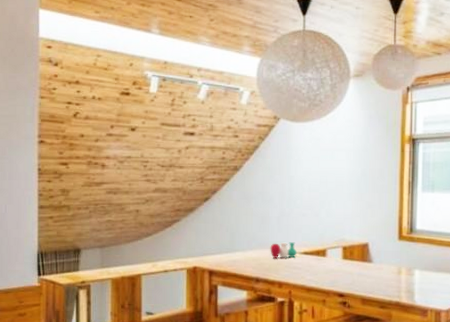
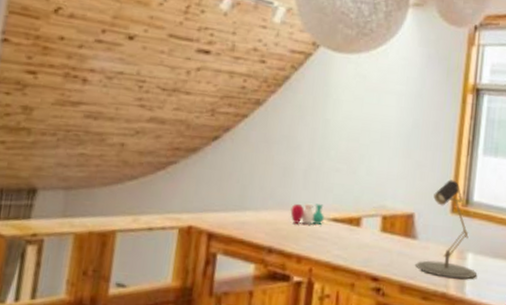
desk lamp: none [373,214,424,291] -> present [415,179,478,280]

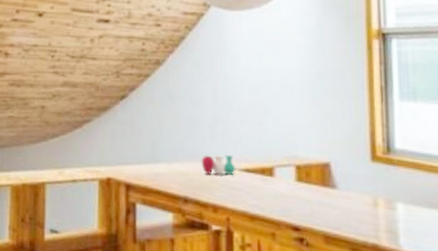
desk lamp: present [415,179,478,280] -> none [339,127,412,231]

